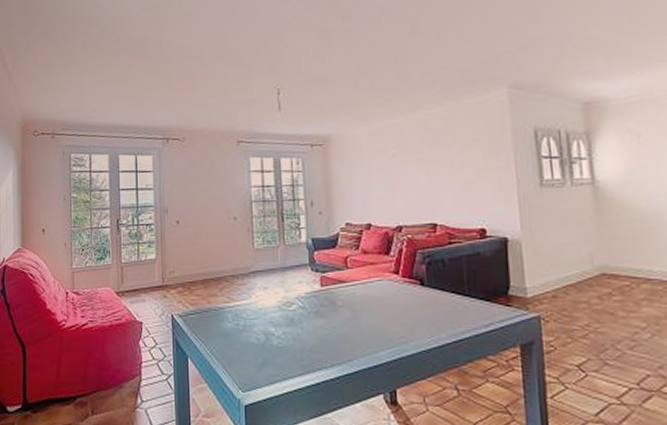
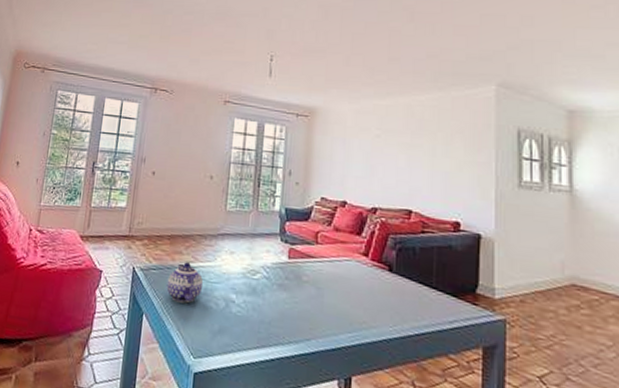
teapot: none [206,303,242,342] -> present [166,262,204,303]

